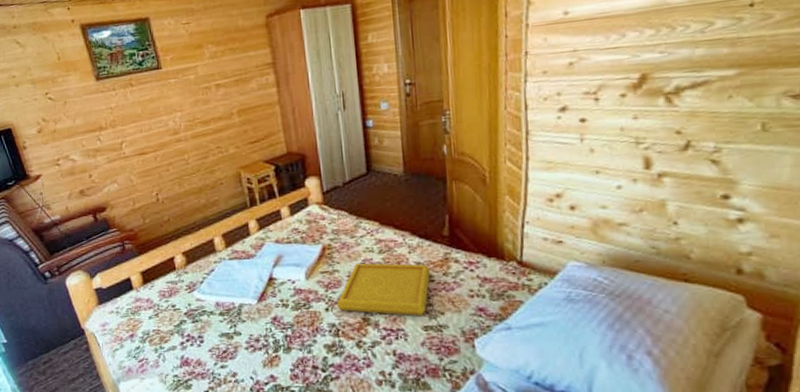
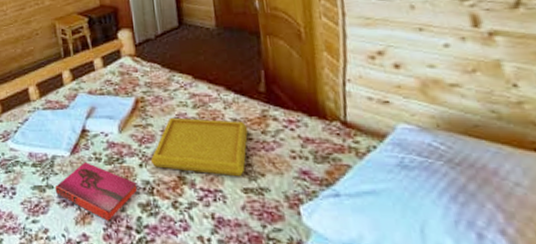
hardback book: none [242,309,324,364] -> present [55,162,138,223]

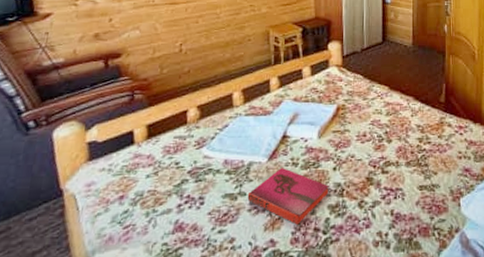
serving tray: present [150,117,248,177] -> none [344,123,428,176]

